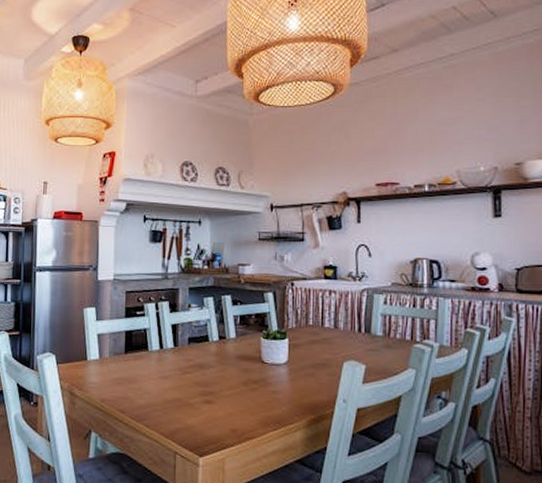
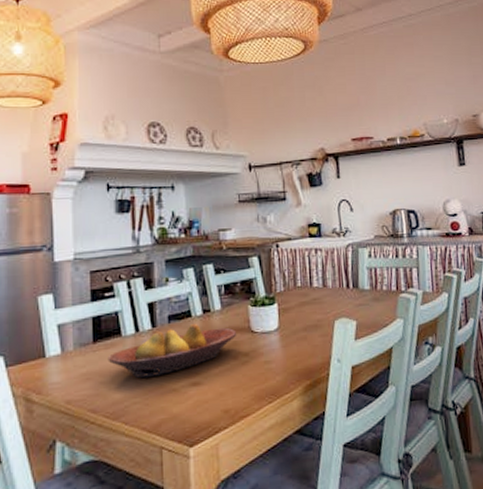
fruit bowl: none [136,347,249,390] -> present [107,323,237,379]

